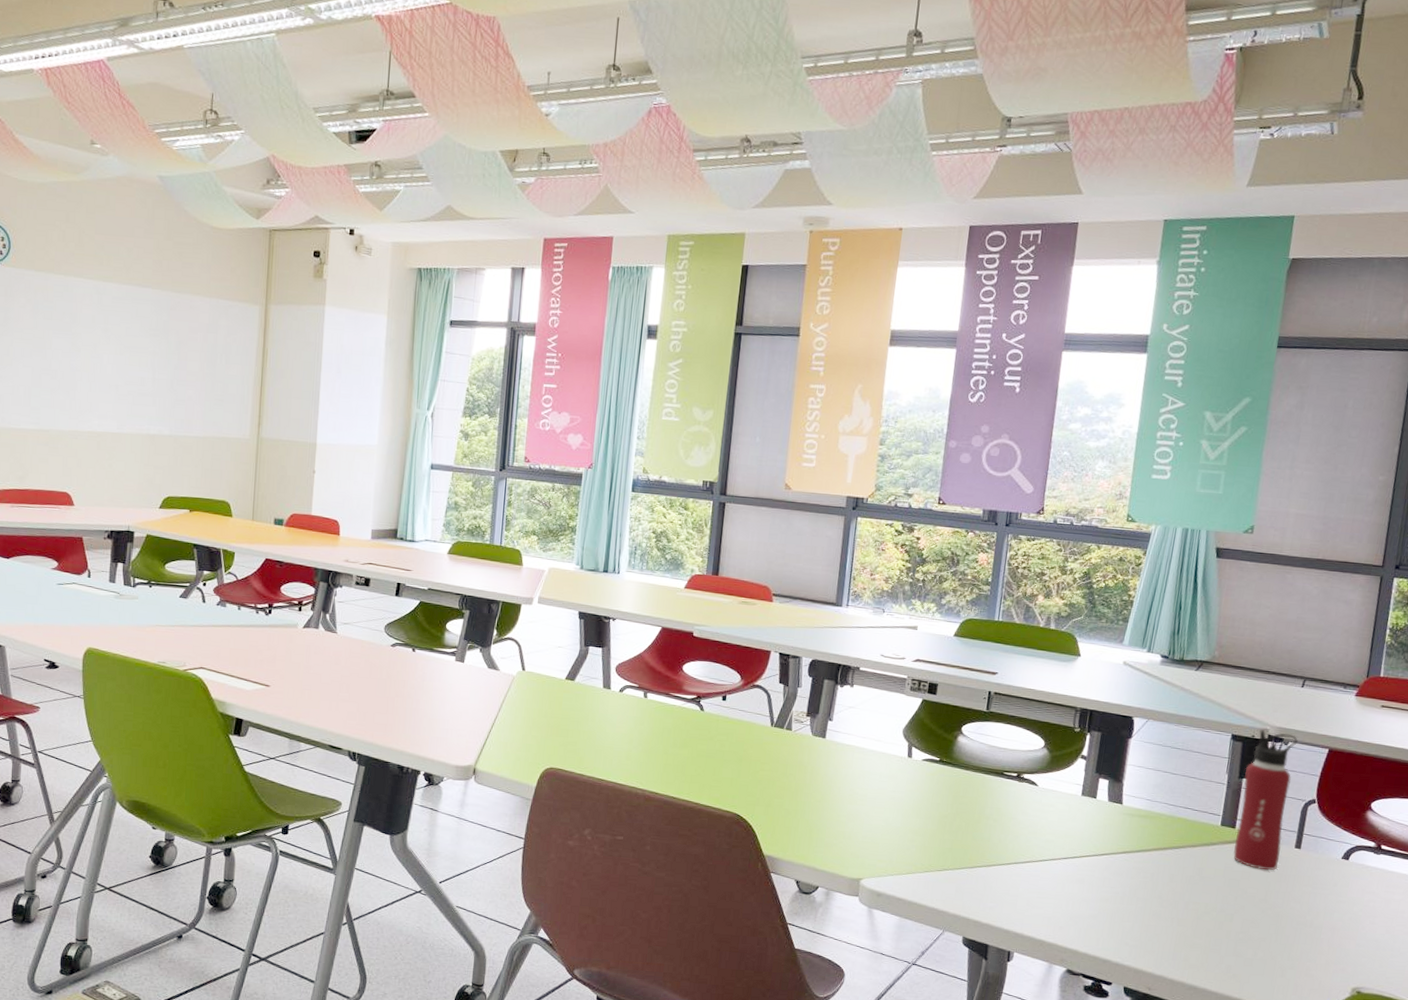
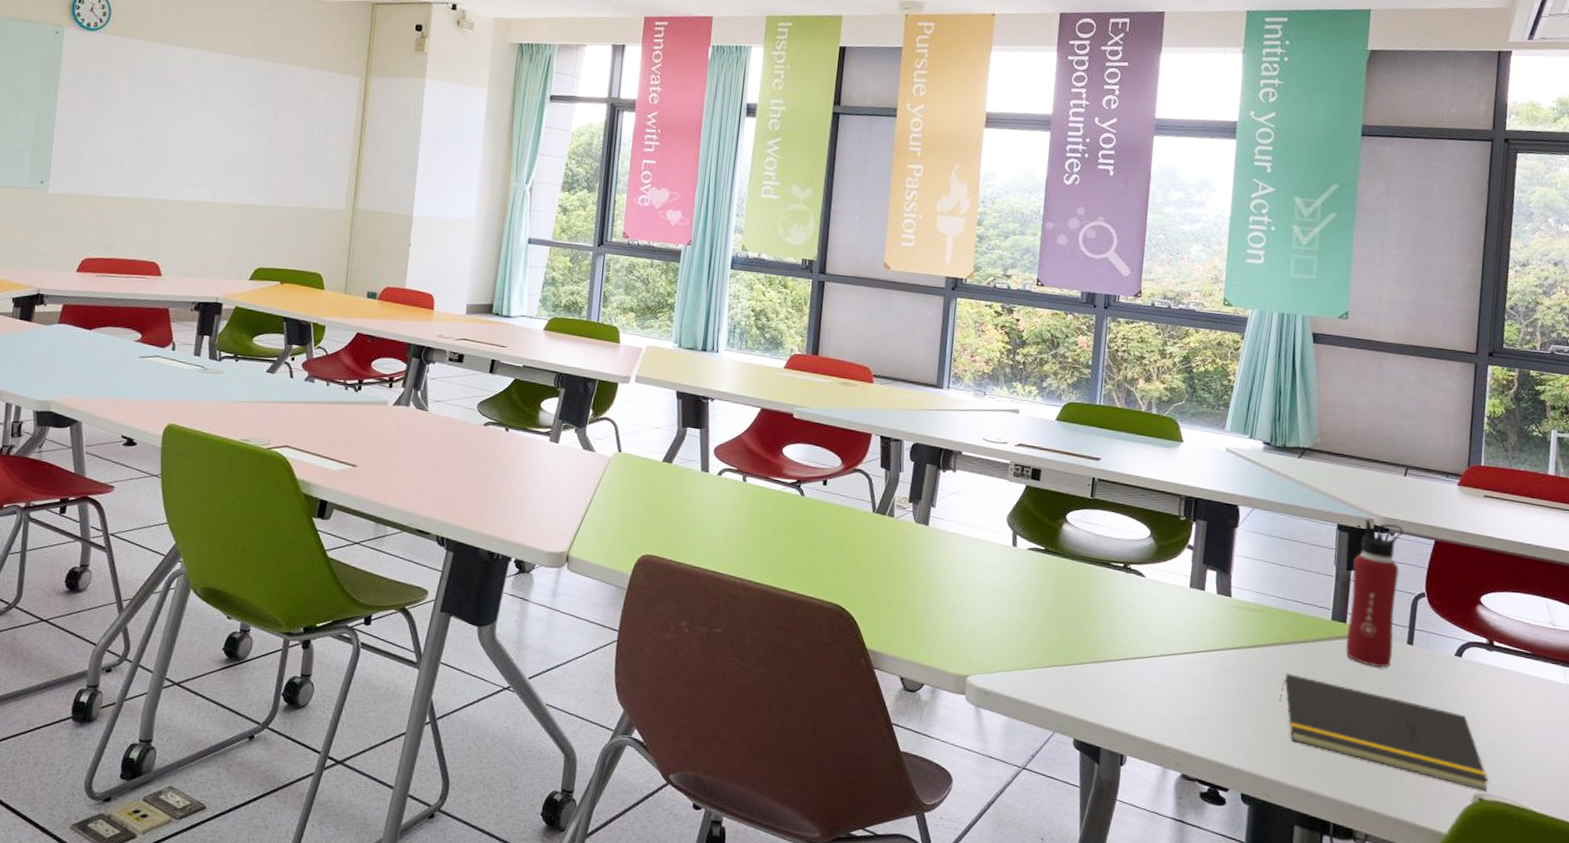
notepad: none [1164,875,1368,985] -> present [1278,673,1489,791]

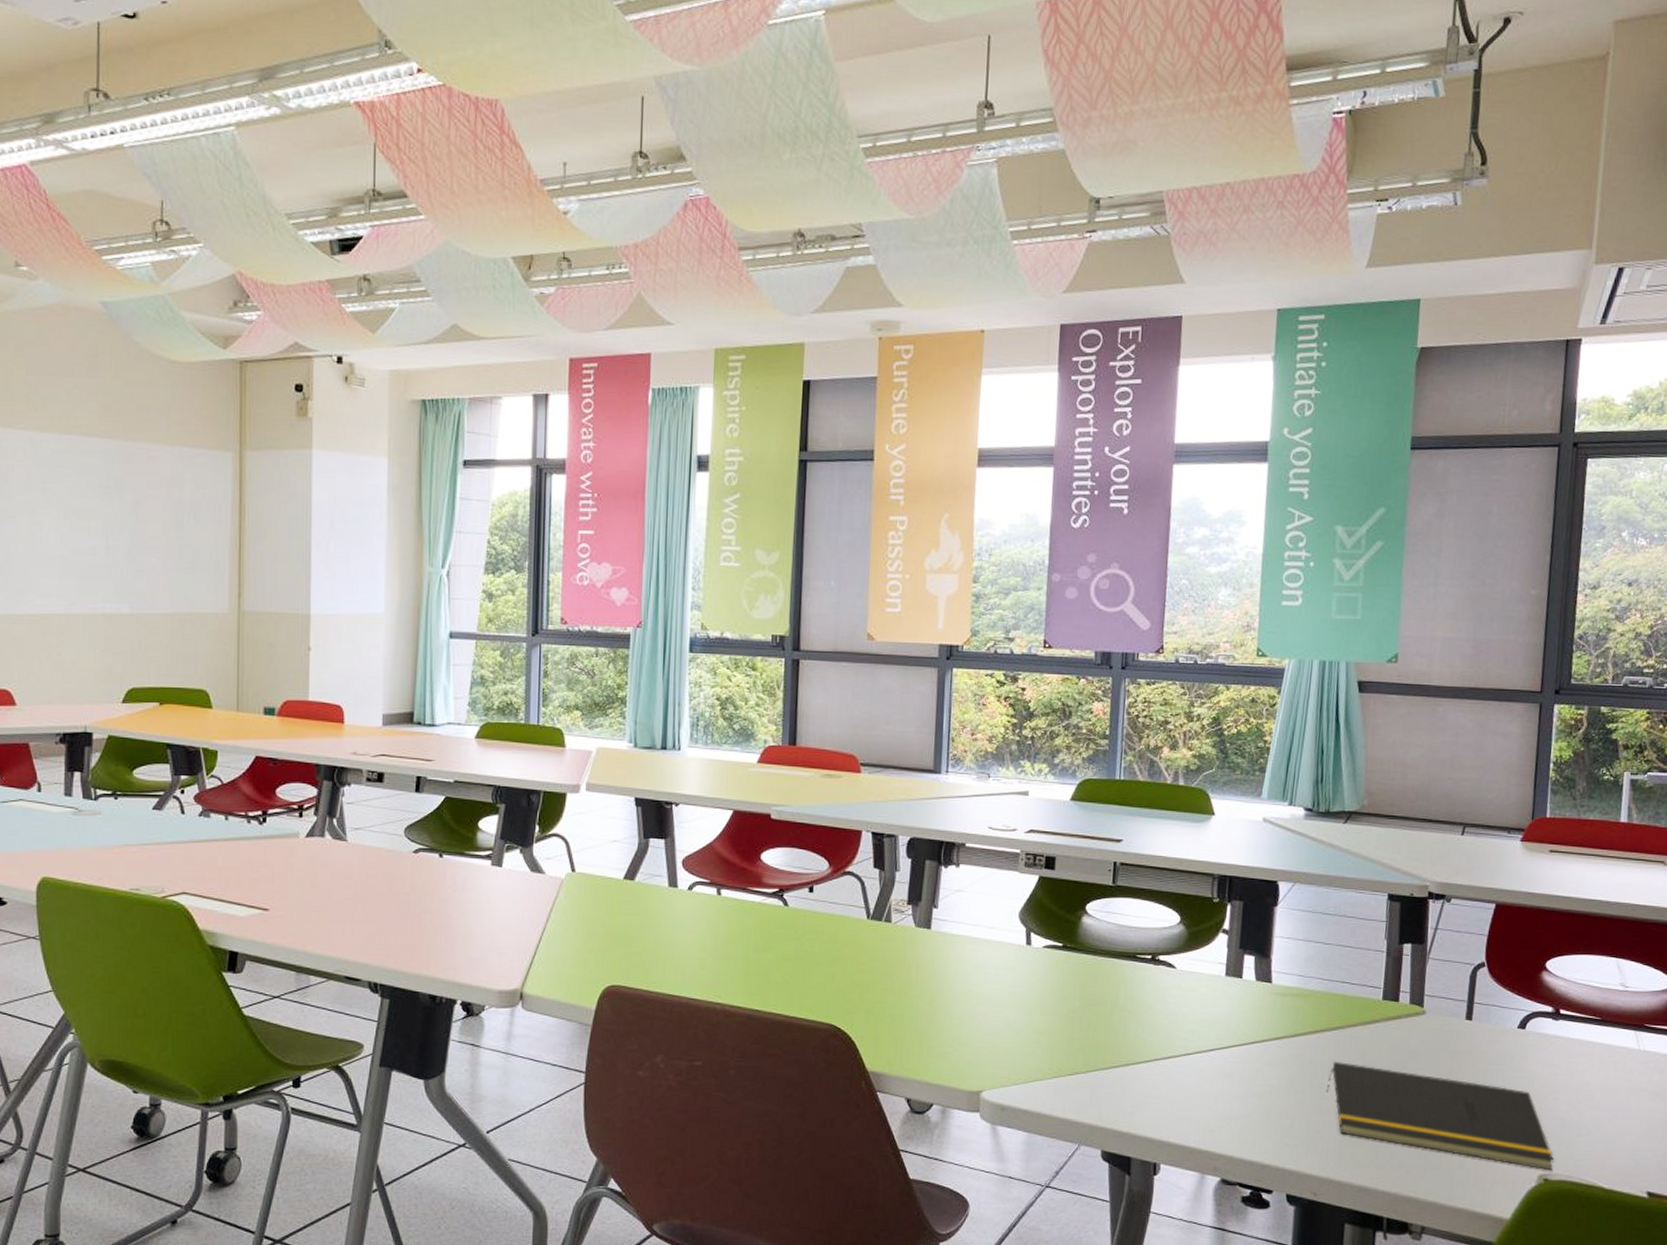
water bottle: present [1346,519,1404,667] -> none [1398,886,1461,1046]

